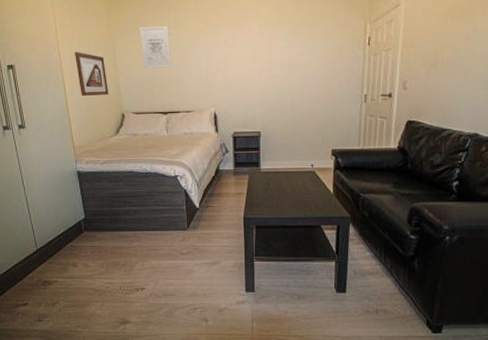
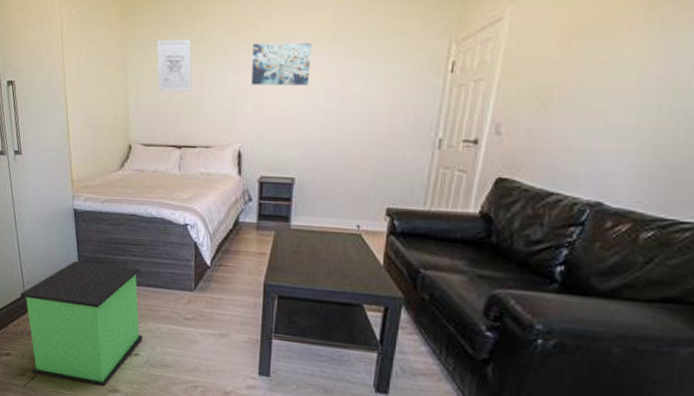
stool: none [33,215,147,331] -> present [20,260,143,387]
picture frame: present [75,52,109,96] -> none [81,68,116,121]
wall art: none [218,26,265,61] -> present [251,42,312,85]

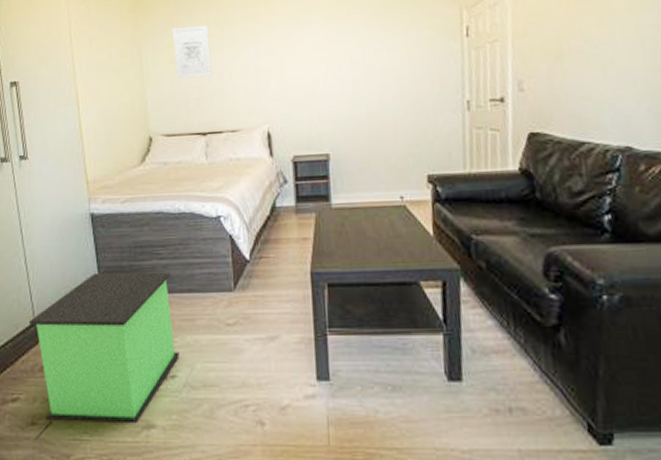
wall art: present [251,42,312,85] -> none [270,20,332,65]

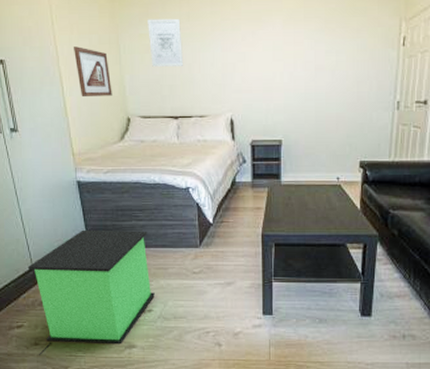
picture frame: none [92,62,133,116] -> present [74,46,112,96]

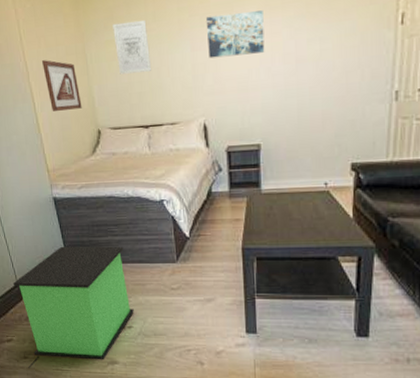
wall art: none [236,21,288,60] -> present [205,10,265,59]

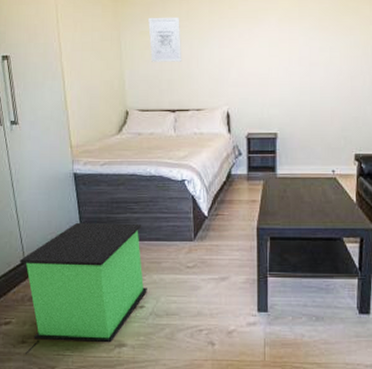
picture frame: present [42,60,82,111] -> none [77,43,112,90]
wall art: present [205,10,265,59] -> none [233,19,284,56]

